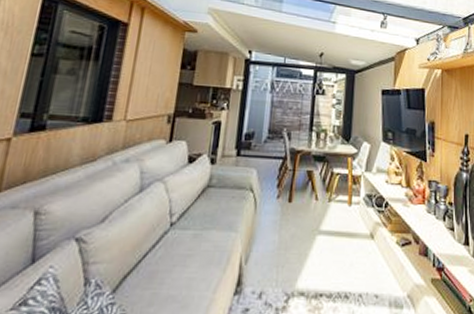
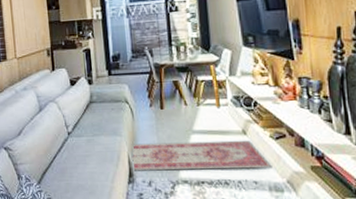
rug: none [241,243,395,279] -> present [131,140,272,171]

